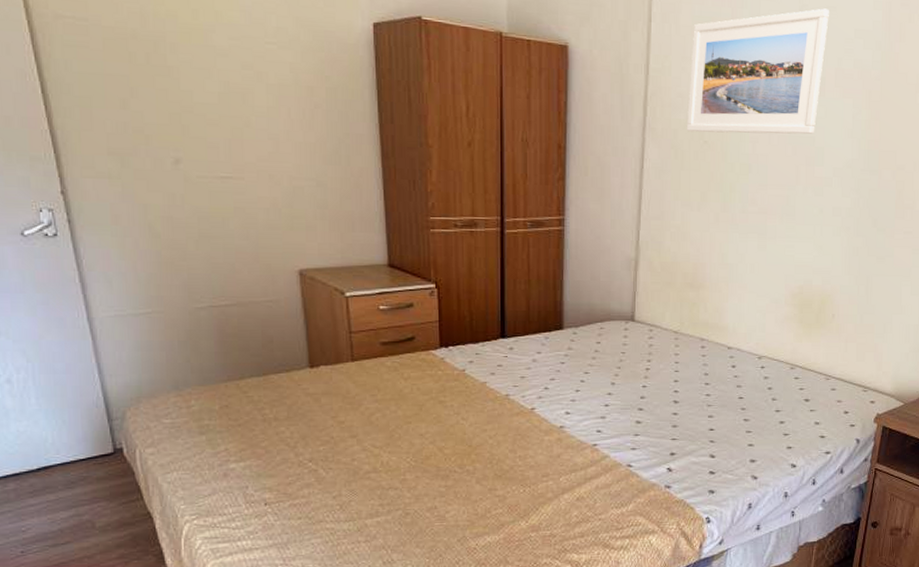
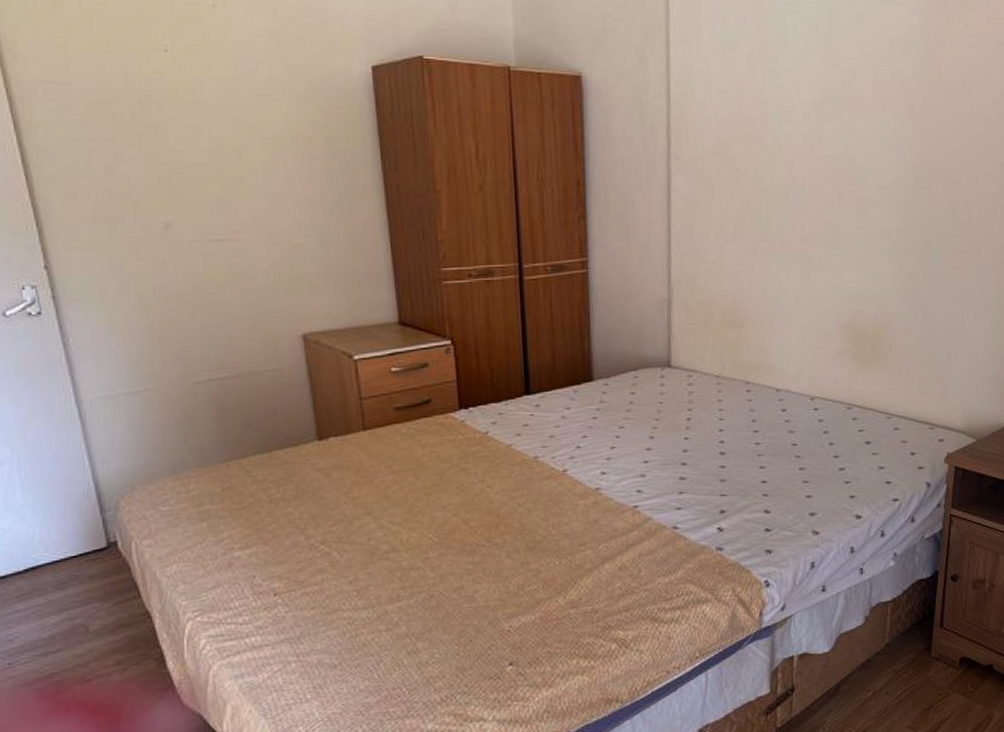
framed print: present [686,8,829,135] -> none [714,18,862,159]

